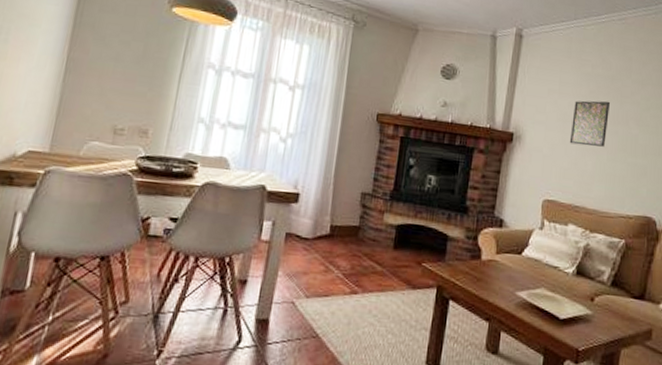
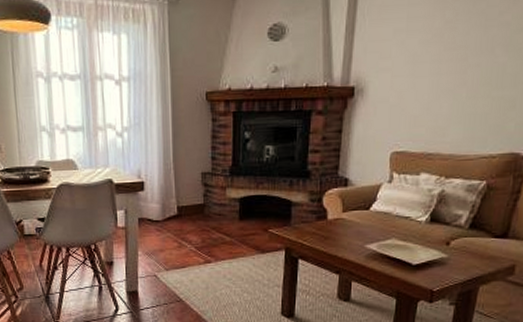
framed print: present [569,100,610,147] -> none [420,29,471,88]

